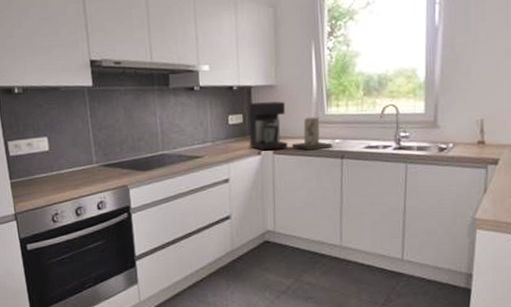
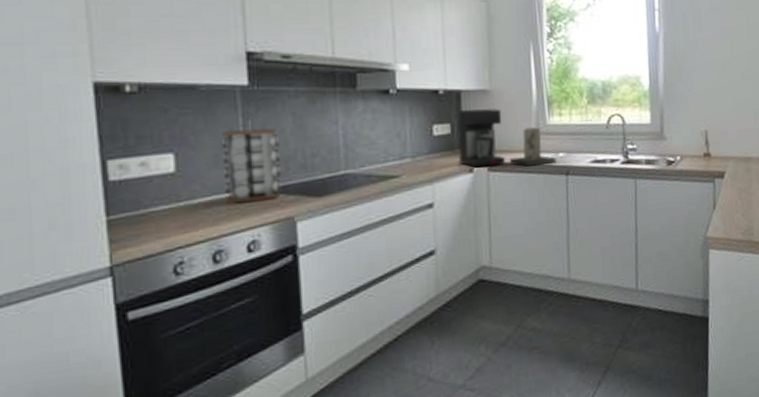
spice rack: none [76,111,119,174] -> present [221,119,283,204]

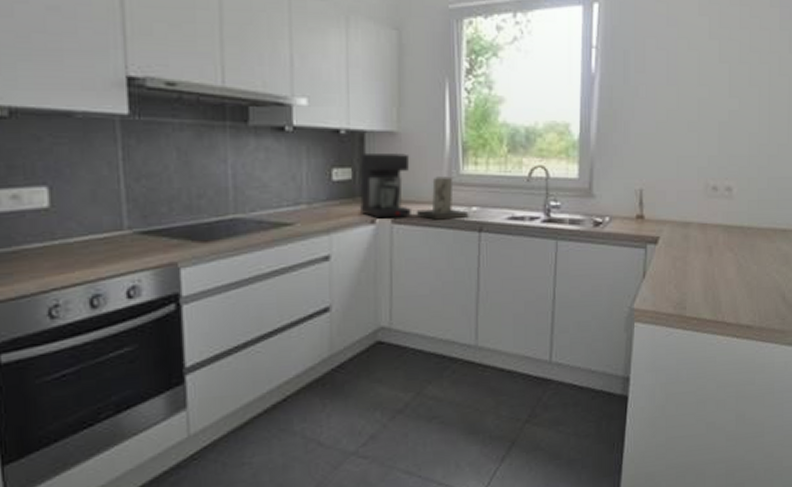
spice rack: present [221,119,283,204] -> none [98,152,166,245]

